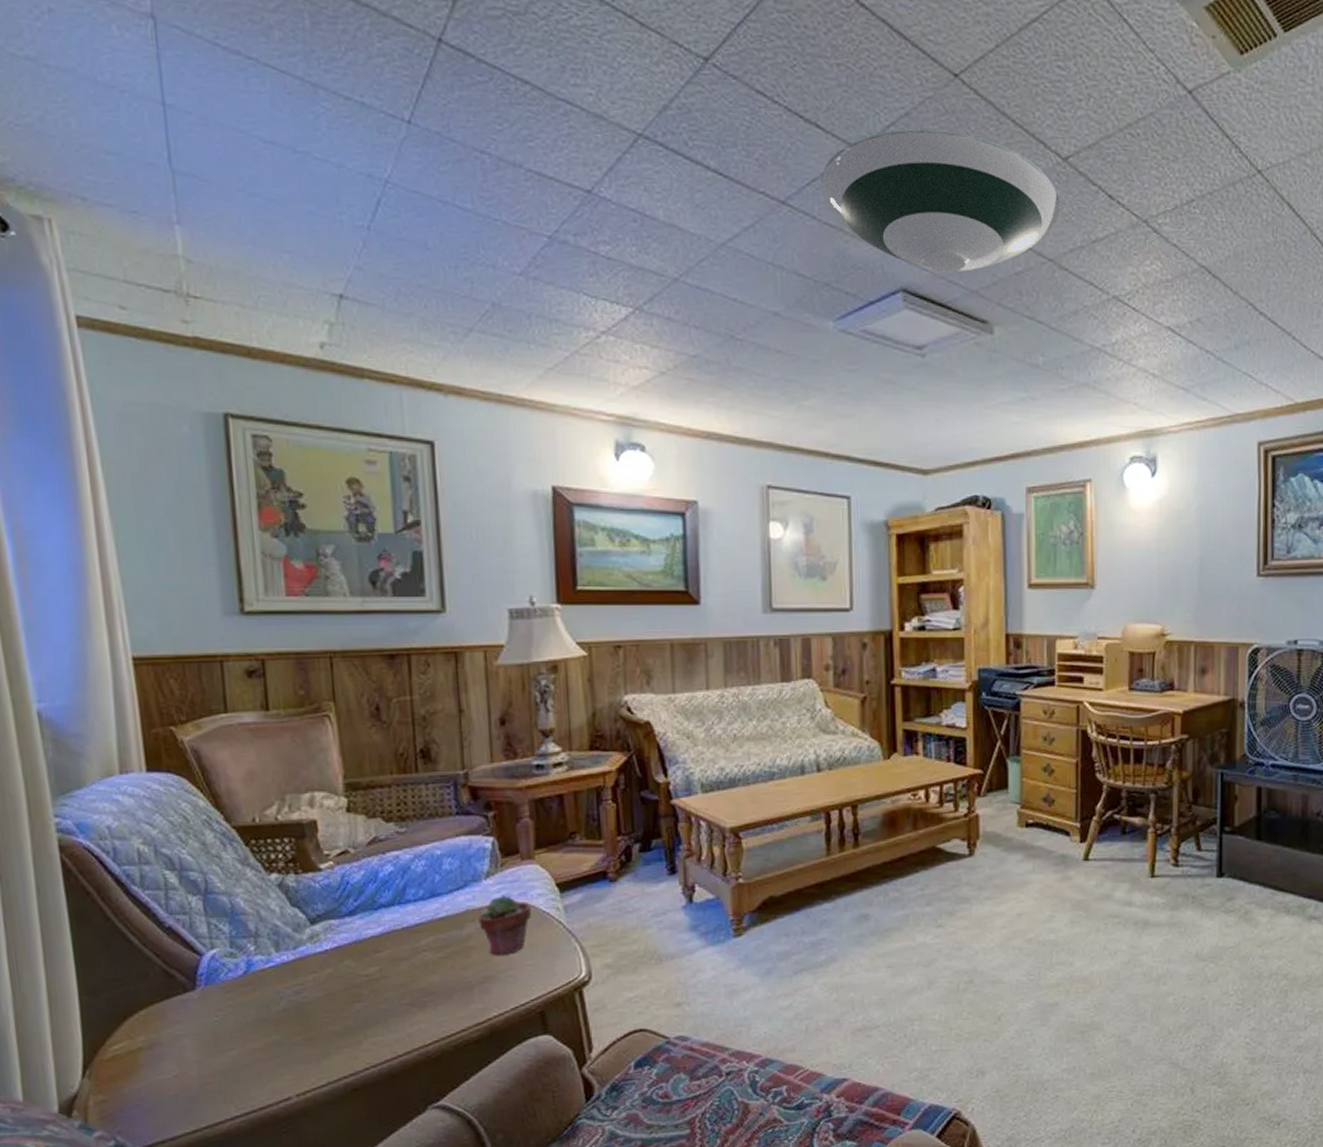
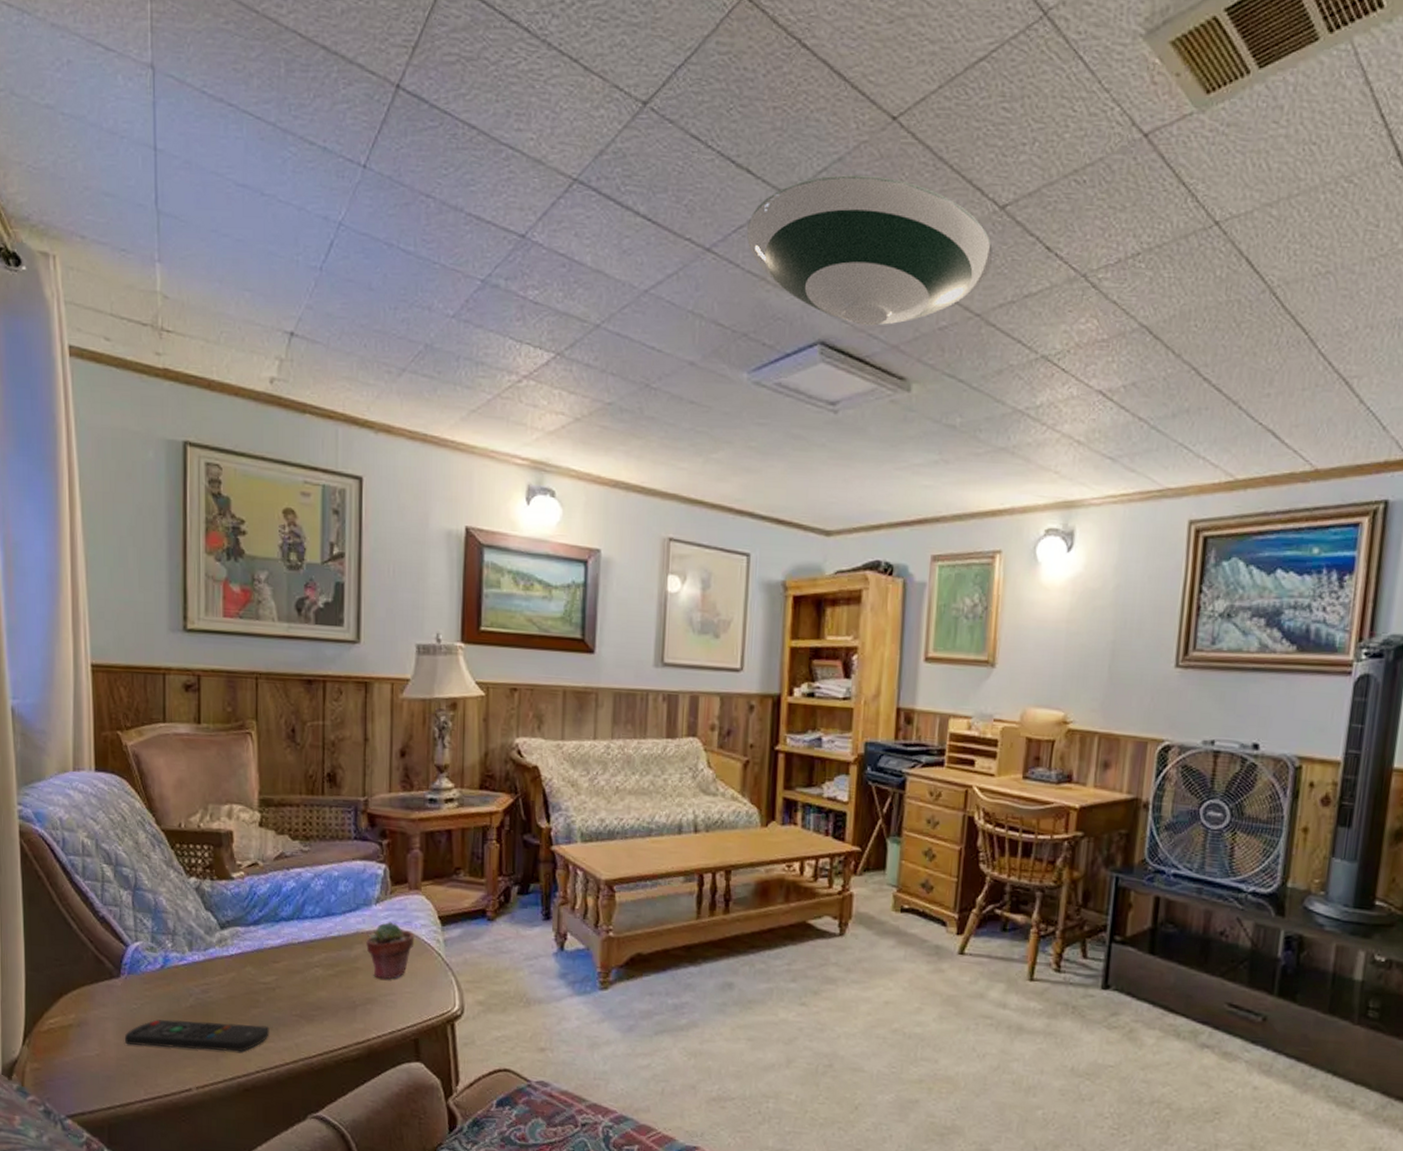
remote control: none [207,1020,377,1060] -> present [125,1019,270,1052]

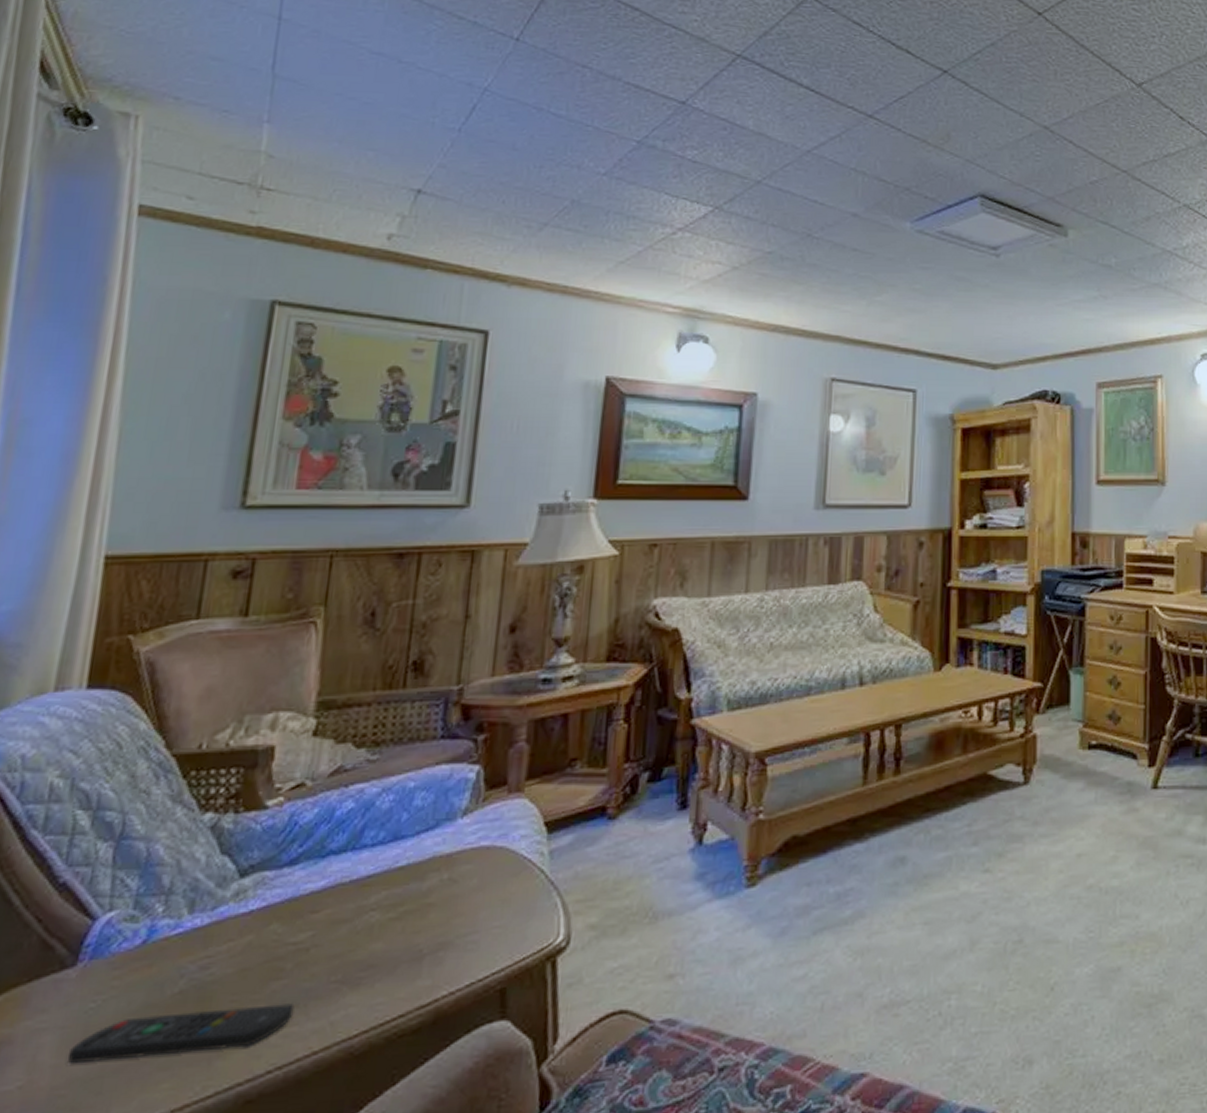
potted succulent: present [366,921,415,980] -> none [444,837,511,914]
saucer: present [747,175,993,326] -> none [908,57,1133,181]

